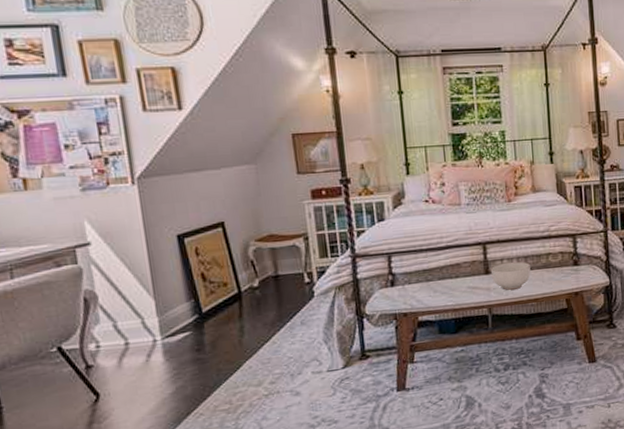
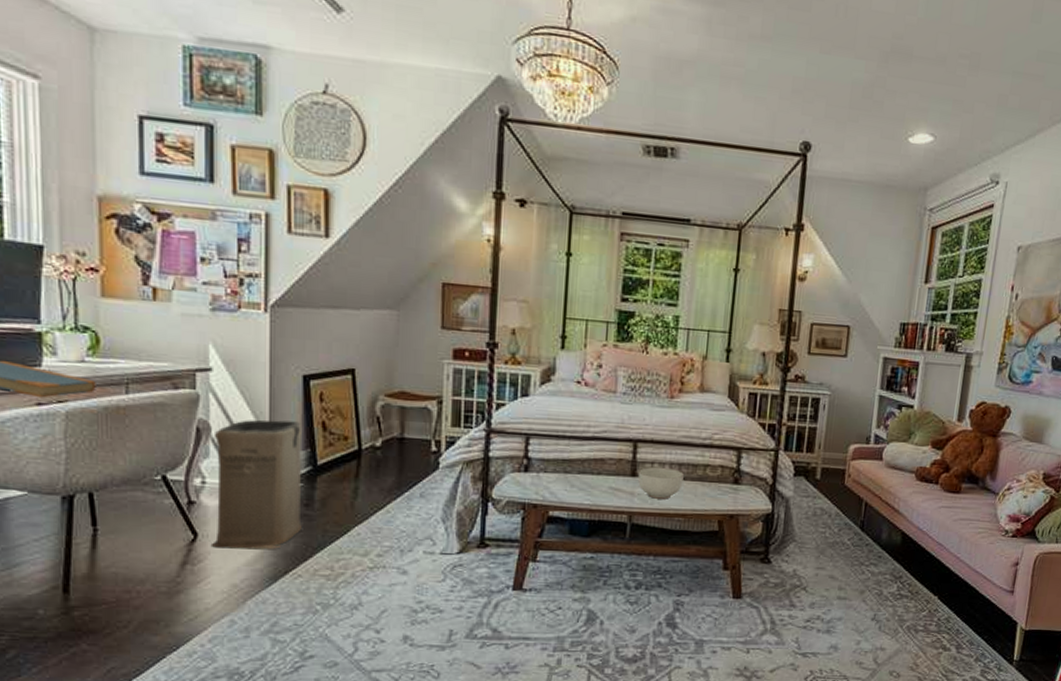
laundry basket: none [102,277,197,404] -> present [210,420,303,550]

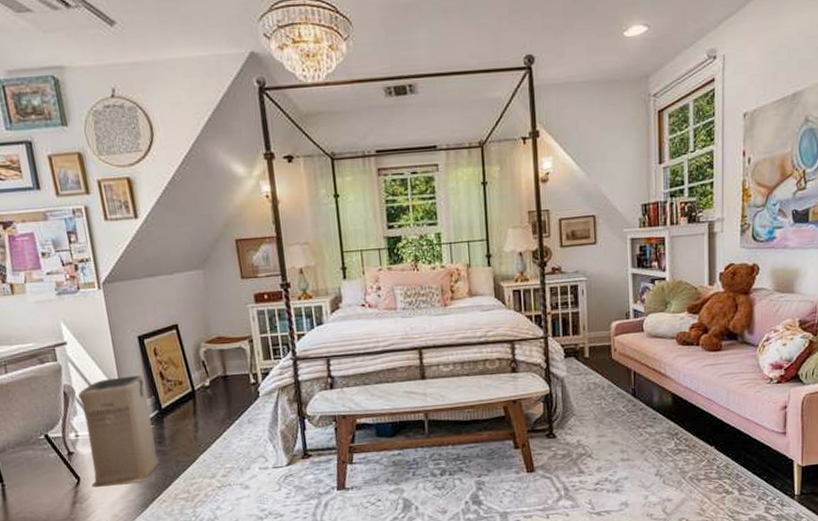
bowl: present [637,466,685,499] -> none [426,367,468,396]

